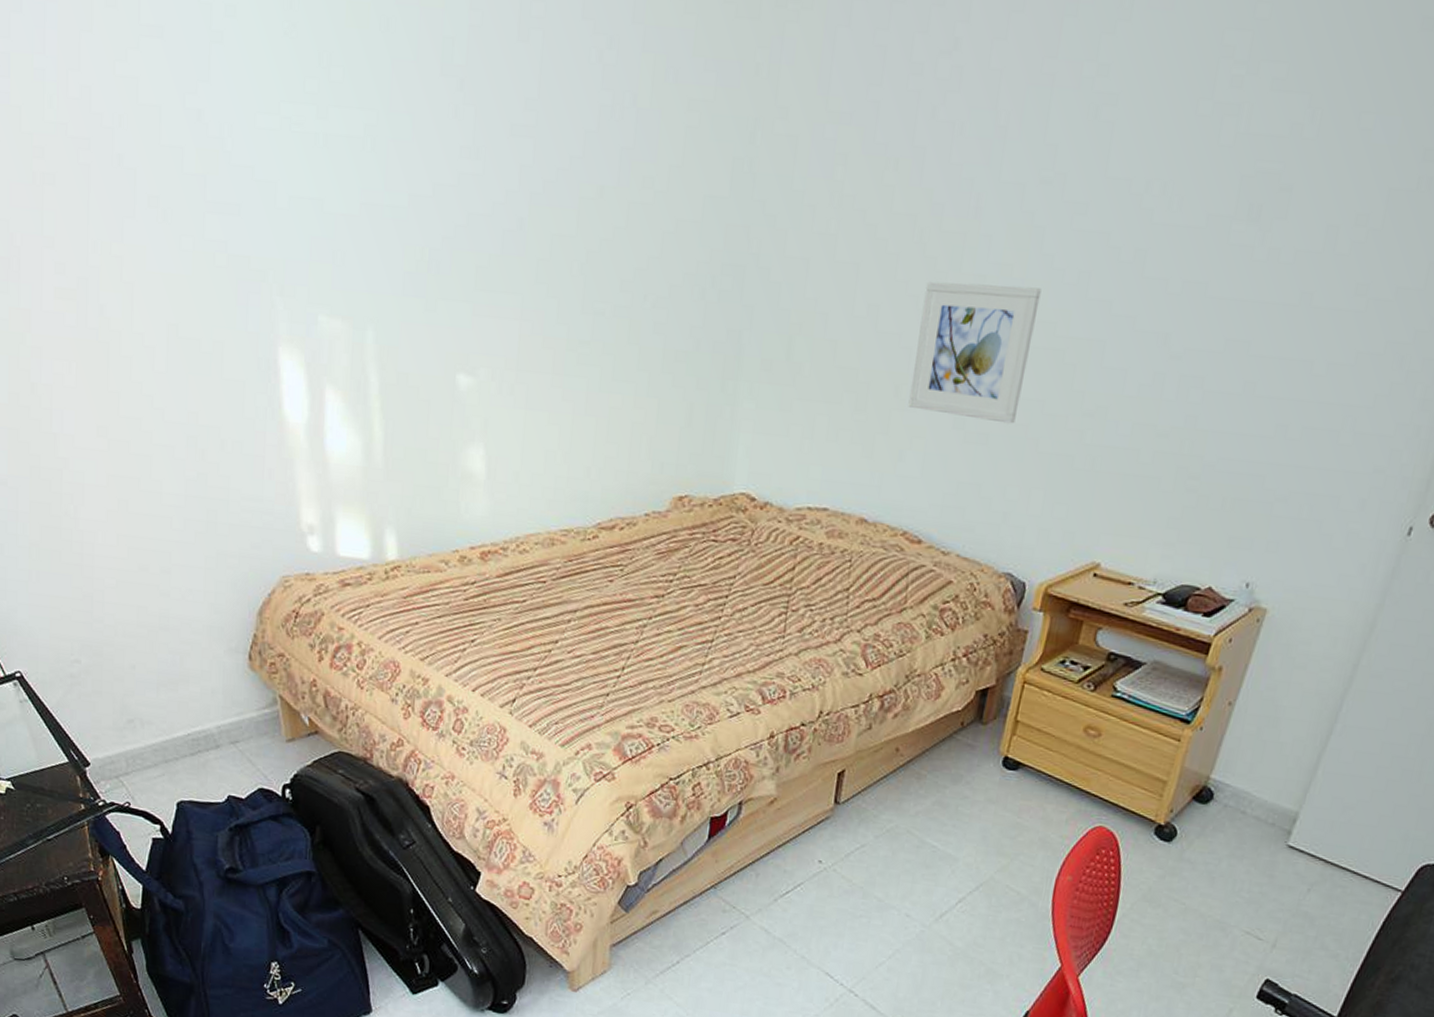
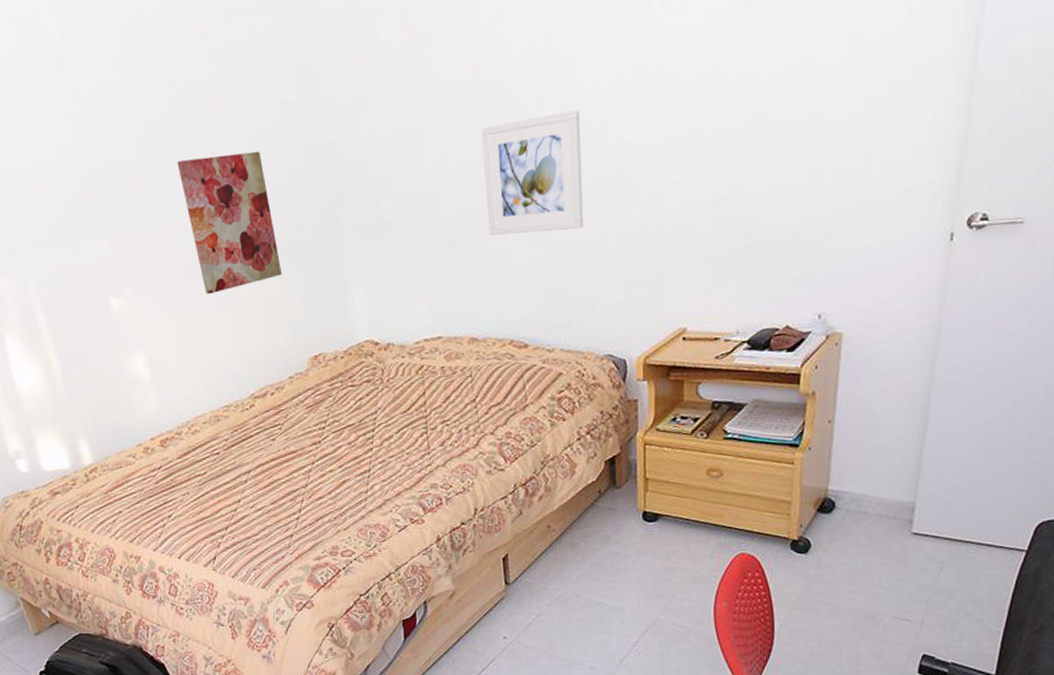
wall art: none [570,234,670,398] -> present [177,151,282,294]

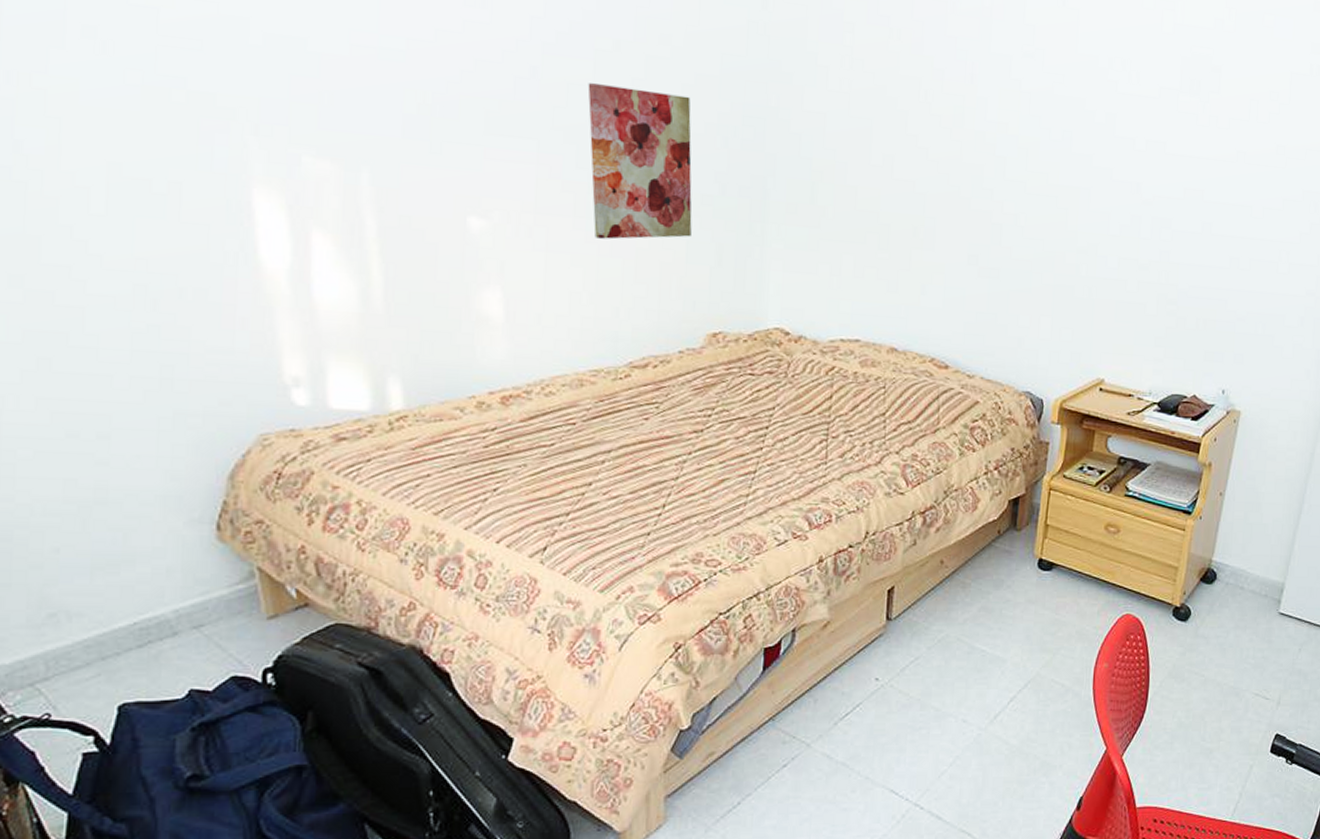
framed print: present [481,110,584,236] -> none [926,136,1033,260]

